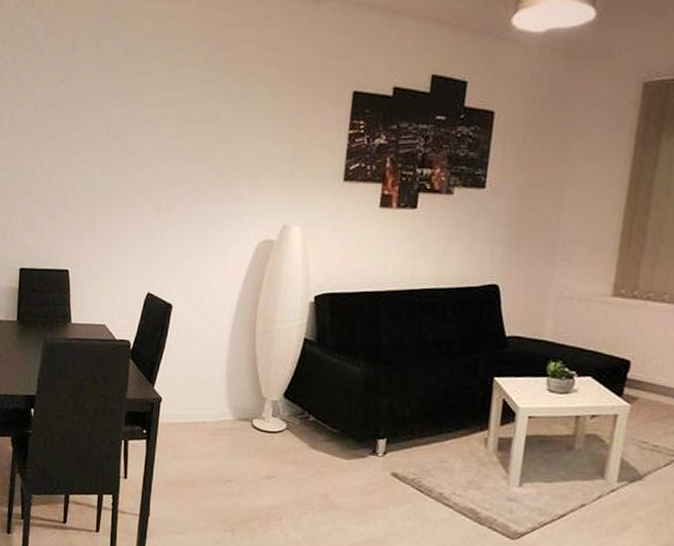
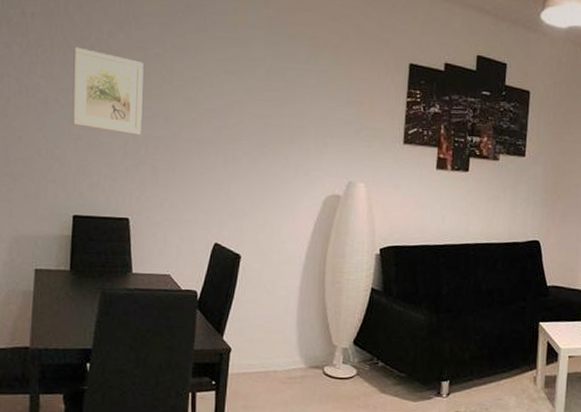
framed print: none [19,104,83,188] -> present [72,47,144,136]

